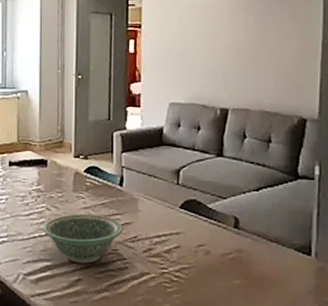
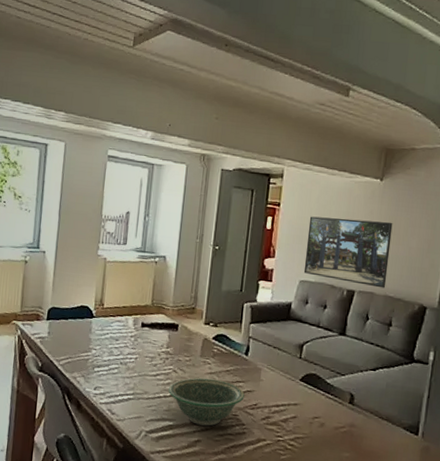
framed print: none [172,33,262,104] -> present [303,216,393,288]

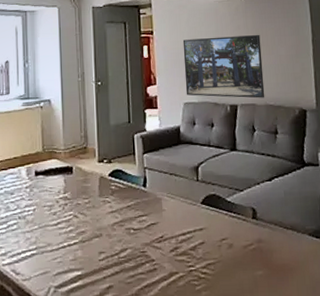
bowl: present [168,377,245,426] -> none [72,217,149,269]

